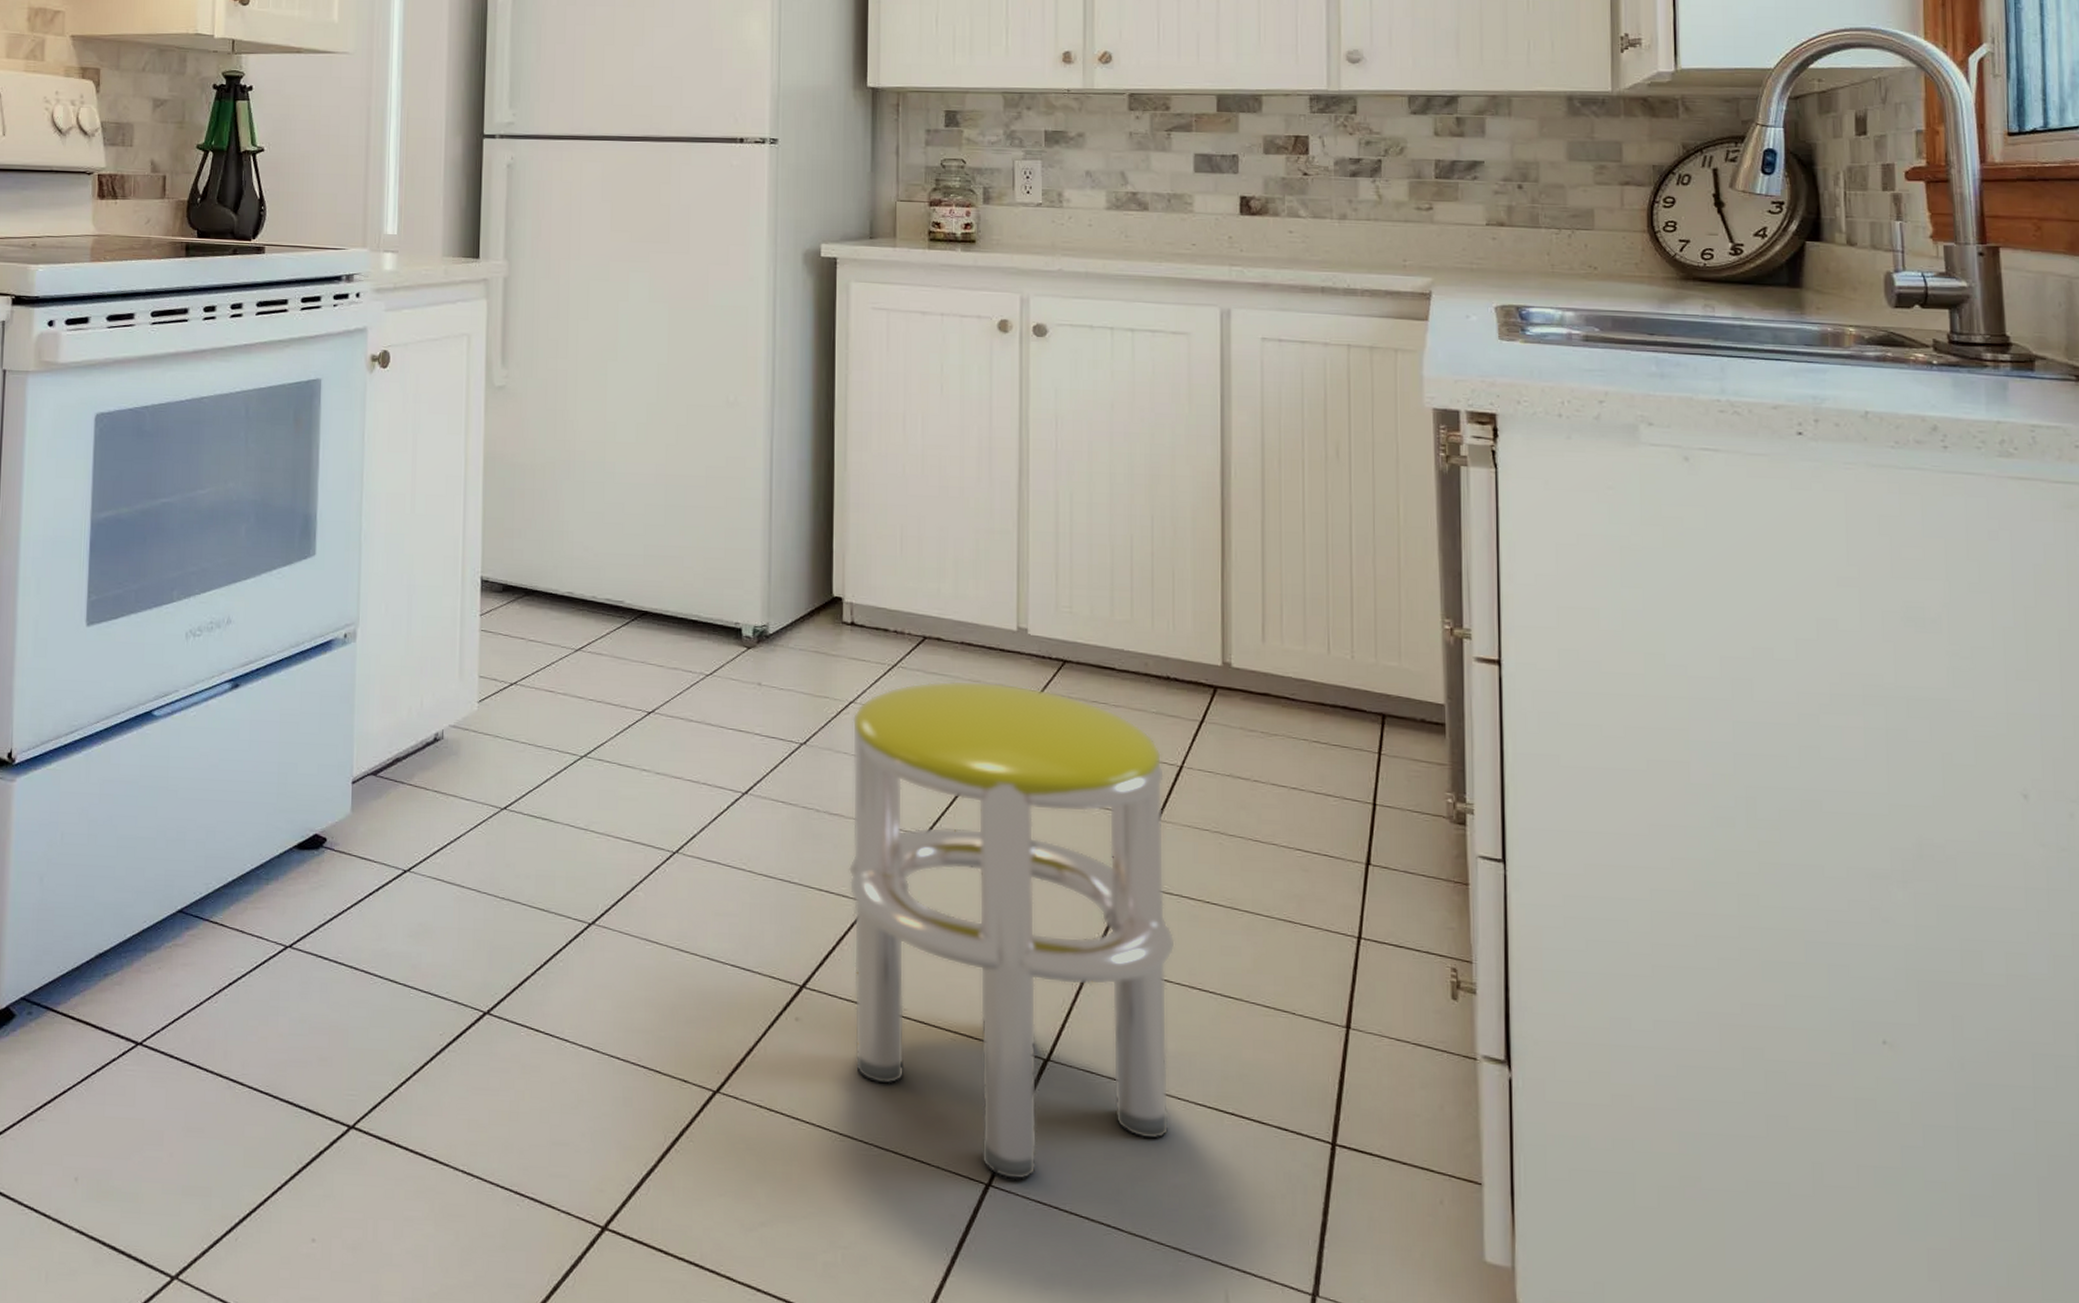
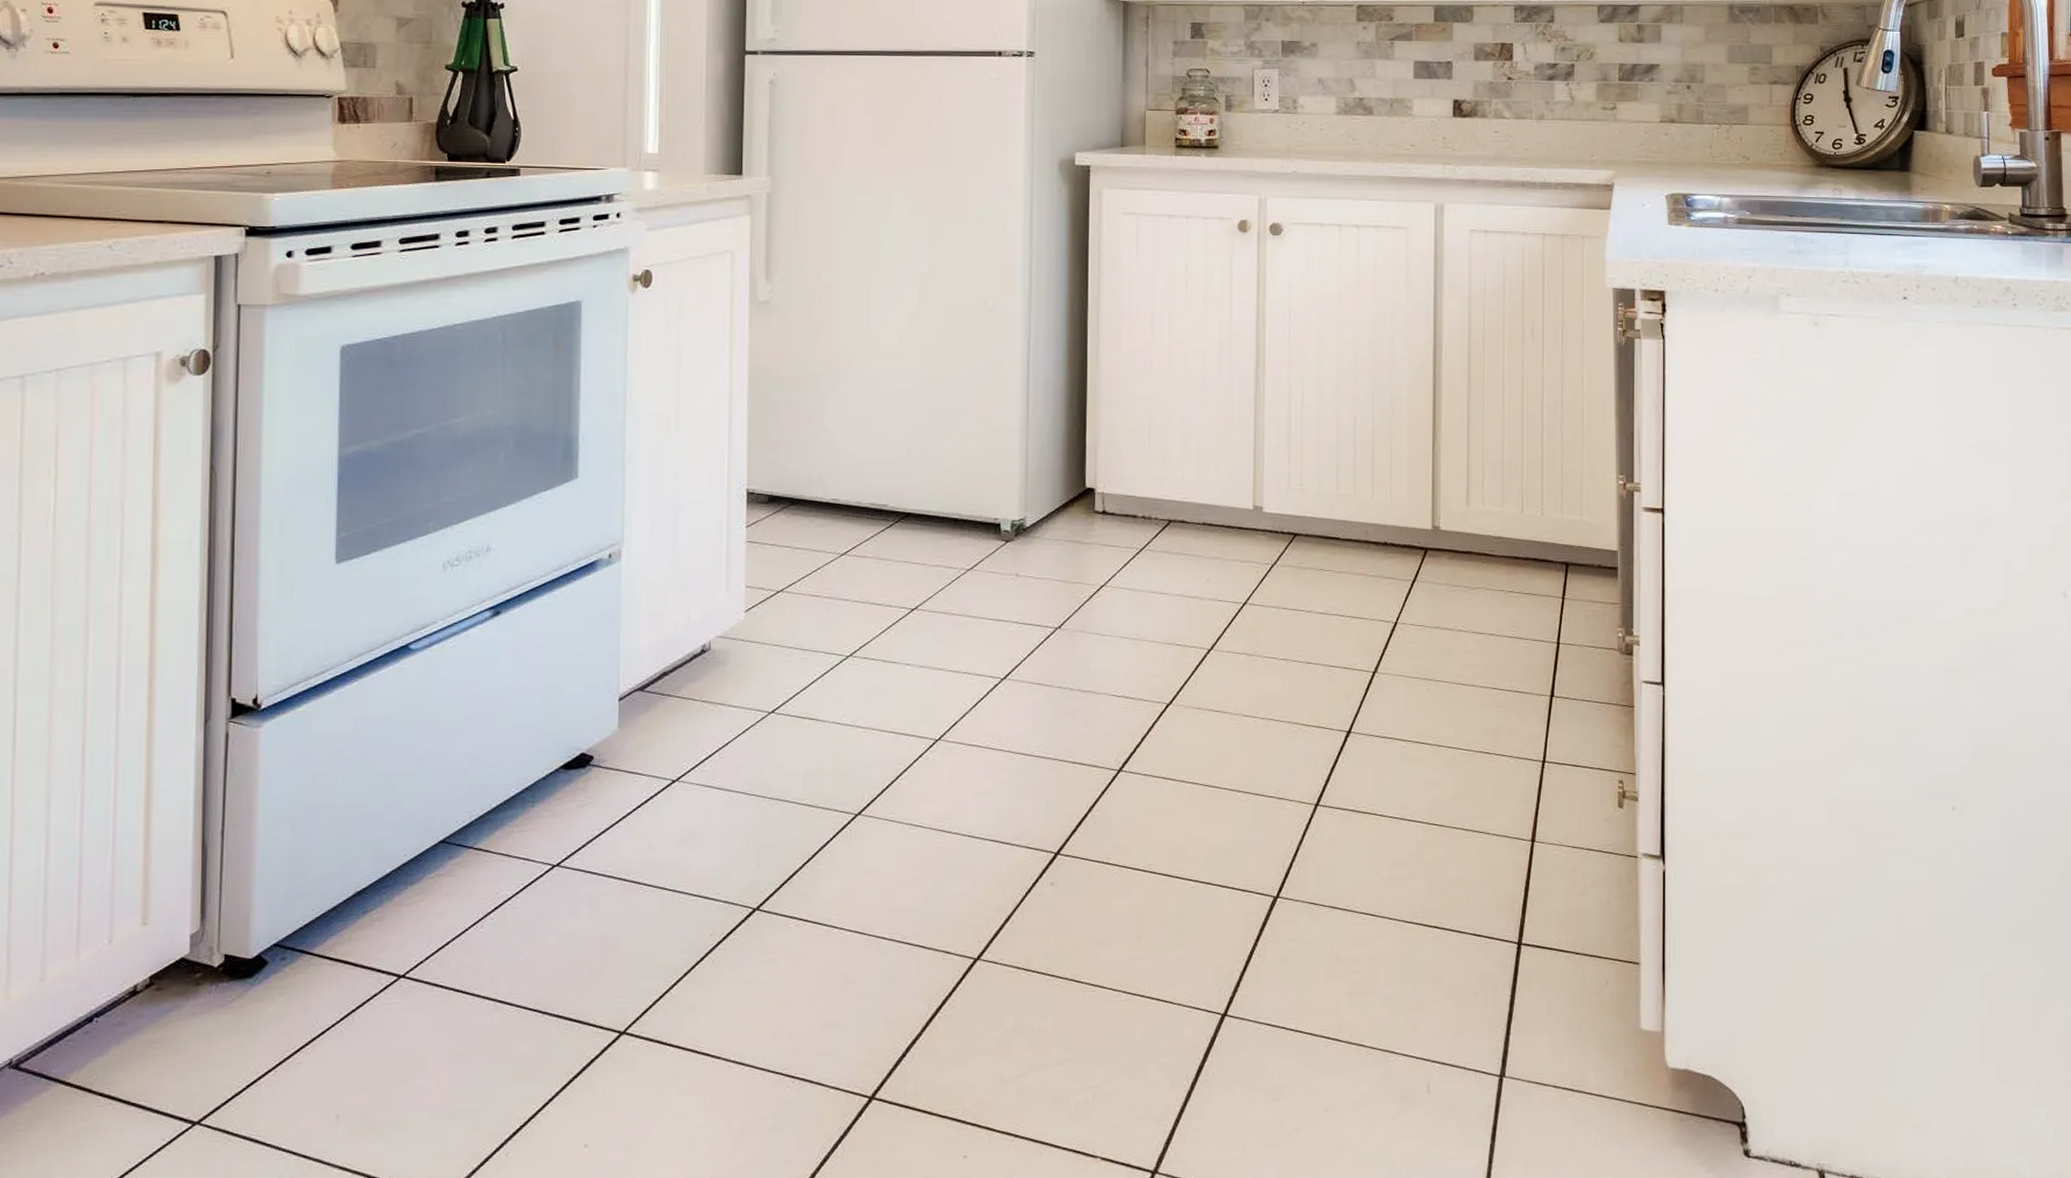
stool: present [848,680,1175,1181] -> none [1099,558,1388,1008]

